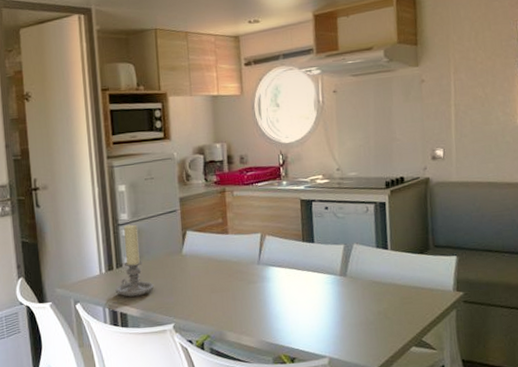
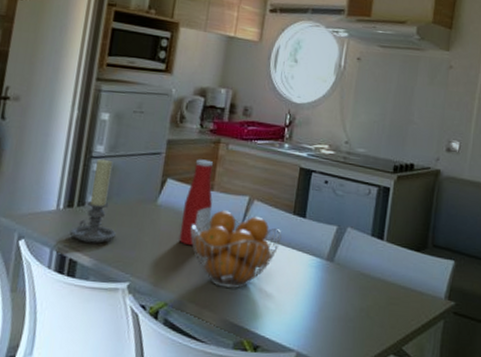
bottle: none [206,208,231,285] -> present [178,159,214,246]
fruit basket: none [216,249,297,314] -> present [190,210,282,288]

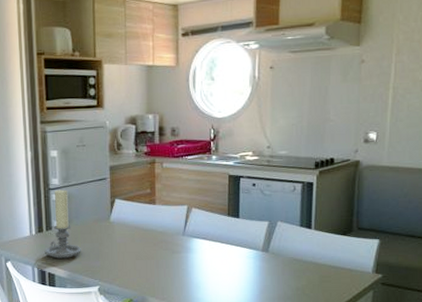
bottle: present [178,159,214,246] -> none [133,179,157,252]
fruit basket: present [190,210,282,288] -> none [142,220,220,282]

